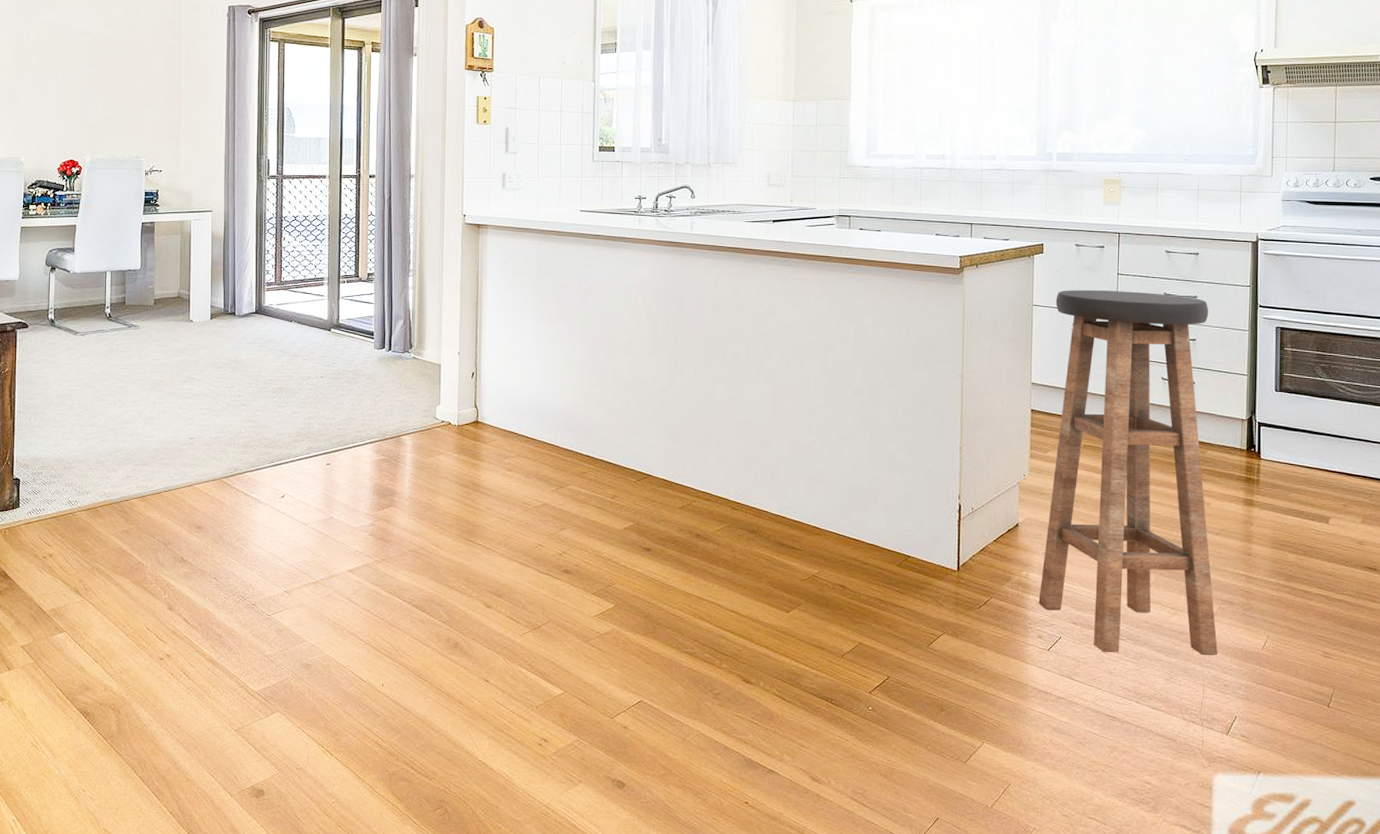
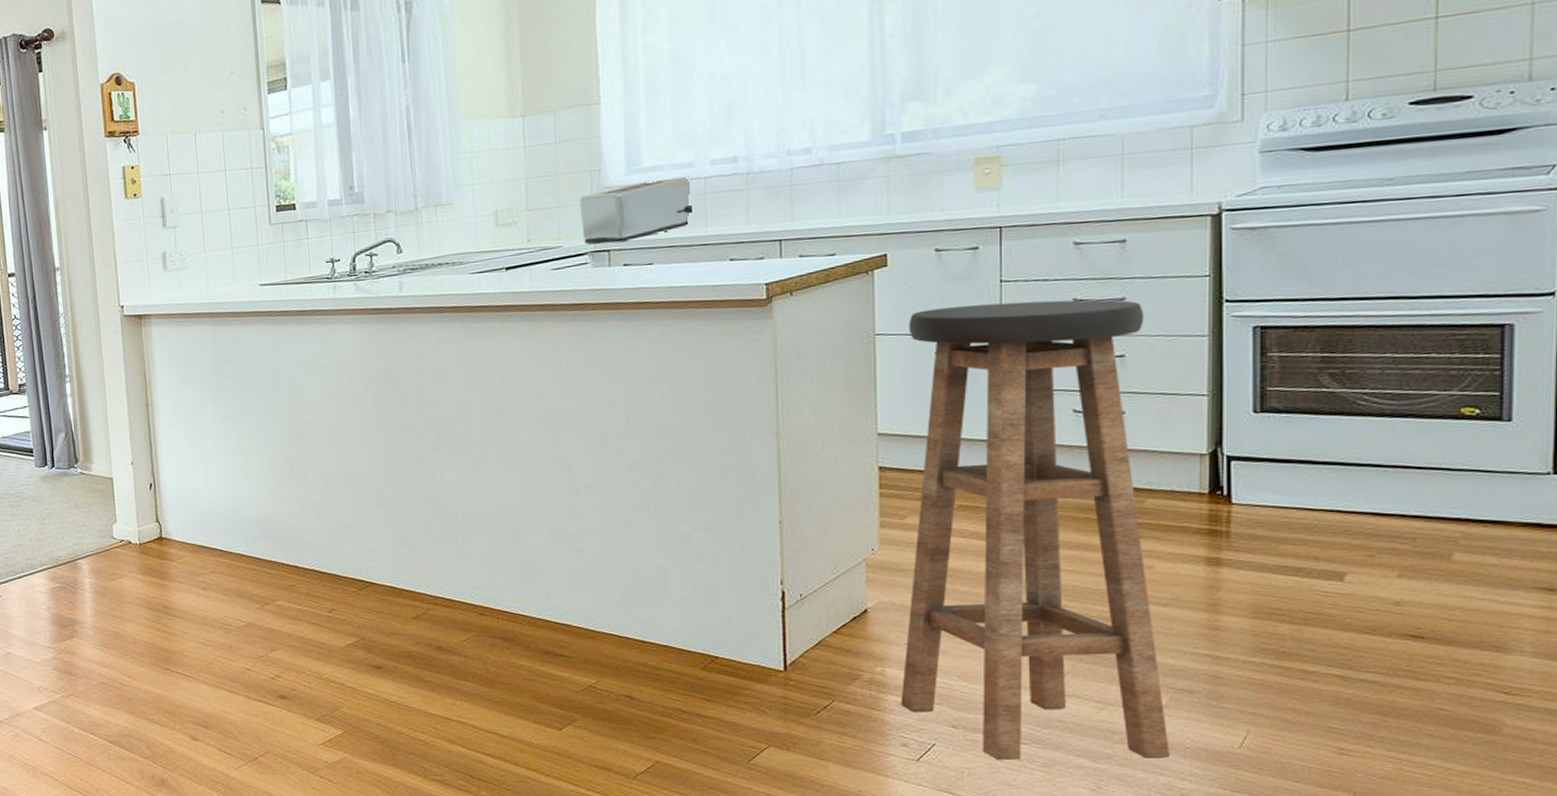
toaster: none [830,164,912,211] -> present [579,176,692,244]

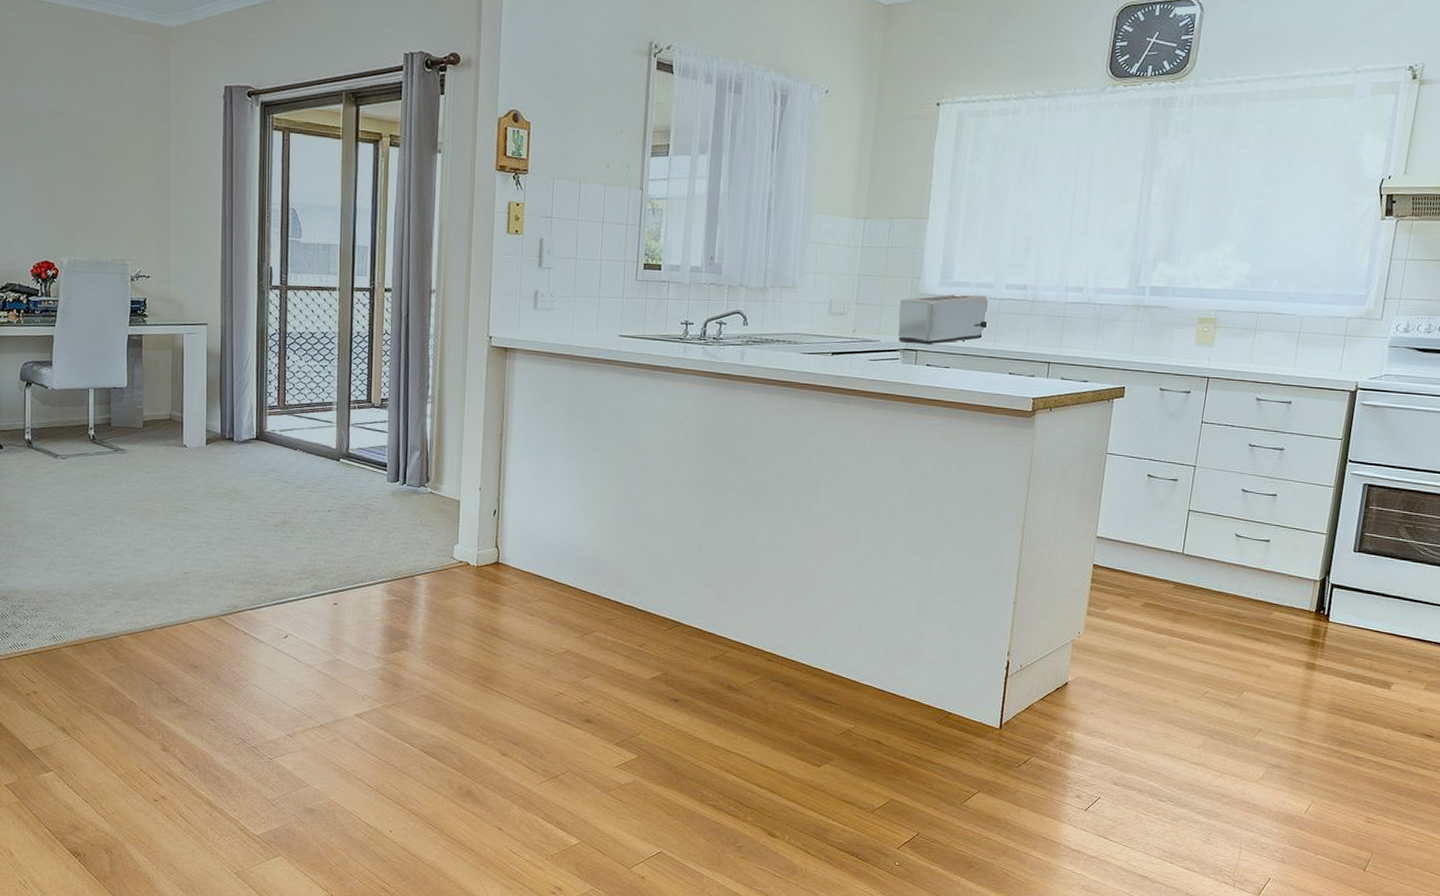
bar stool: present [900,299,1170,760] -> none [1080,438,1295,818]

